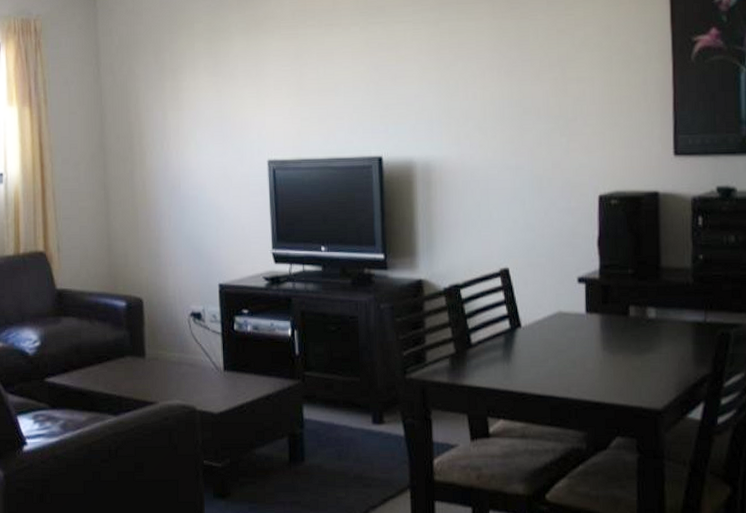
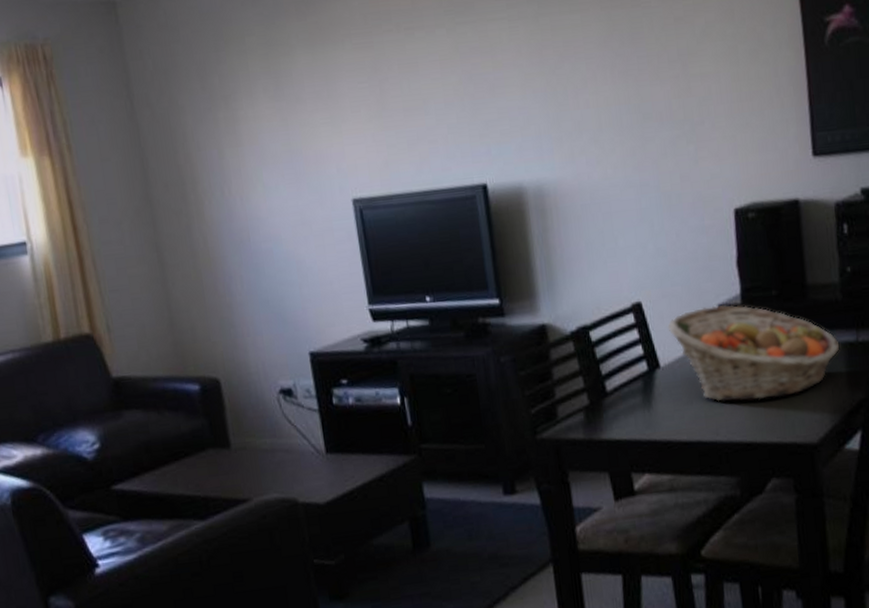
fruit basket: none [530,277,688,365] -> present [667,304,840,402]

